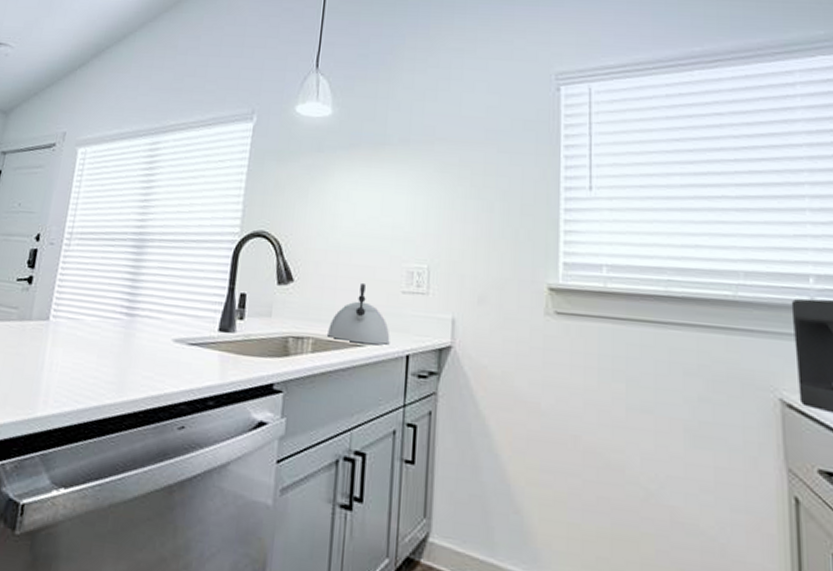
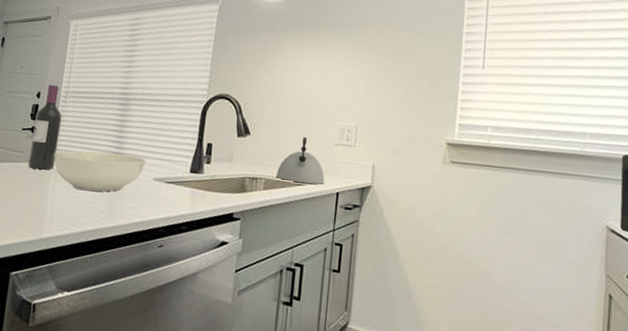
wine bottle: none [22,225,65,330] -> present [28,85,62,170]
bowl: none [53,305,165,357] -> present [53,150,147,192]

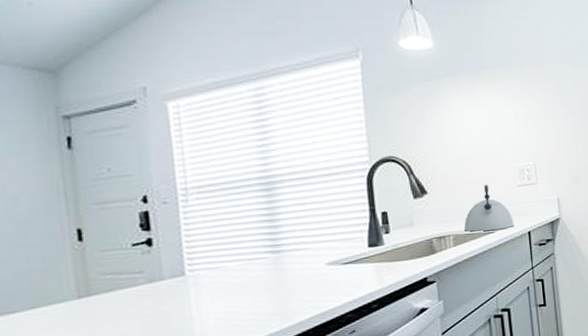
wine bottle: present [28,85,62,170] -> none [147,183,193,289]
bowl: present [53,150,147,192] -> none [187,244,313,298]

